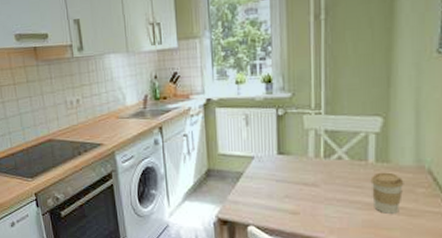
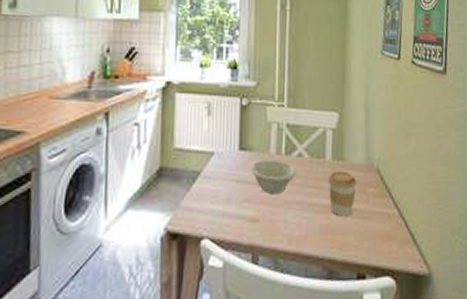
bowl: none [289,162,337,193] -> present [250,159,297,195]

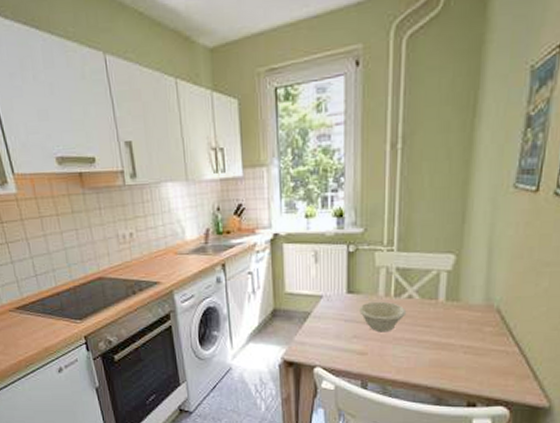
coffee cup: present [327,171,357,217] -> none [439,311,473,353]

